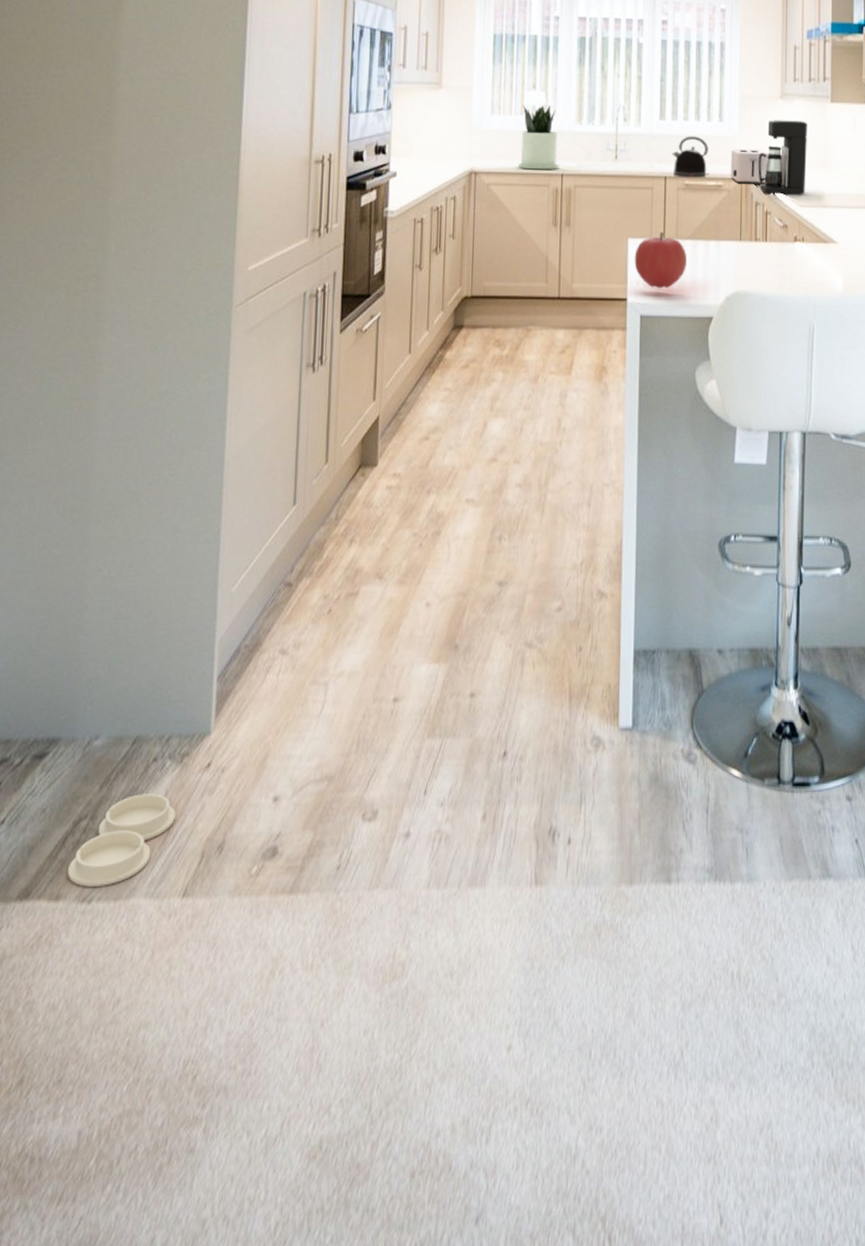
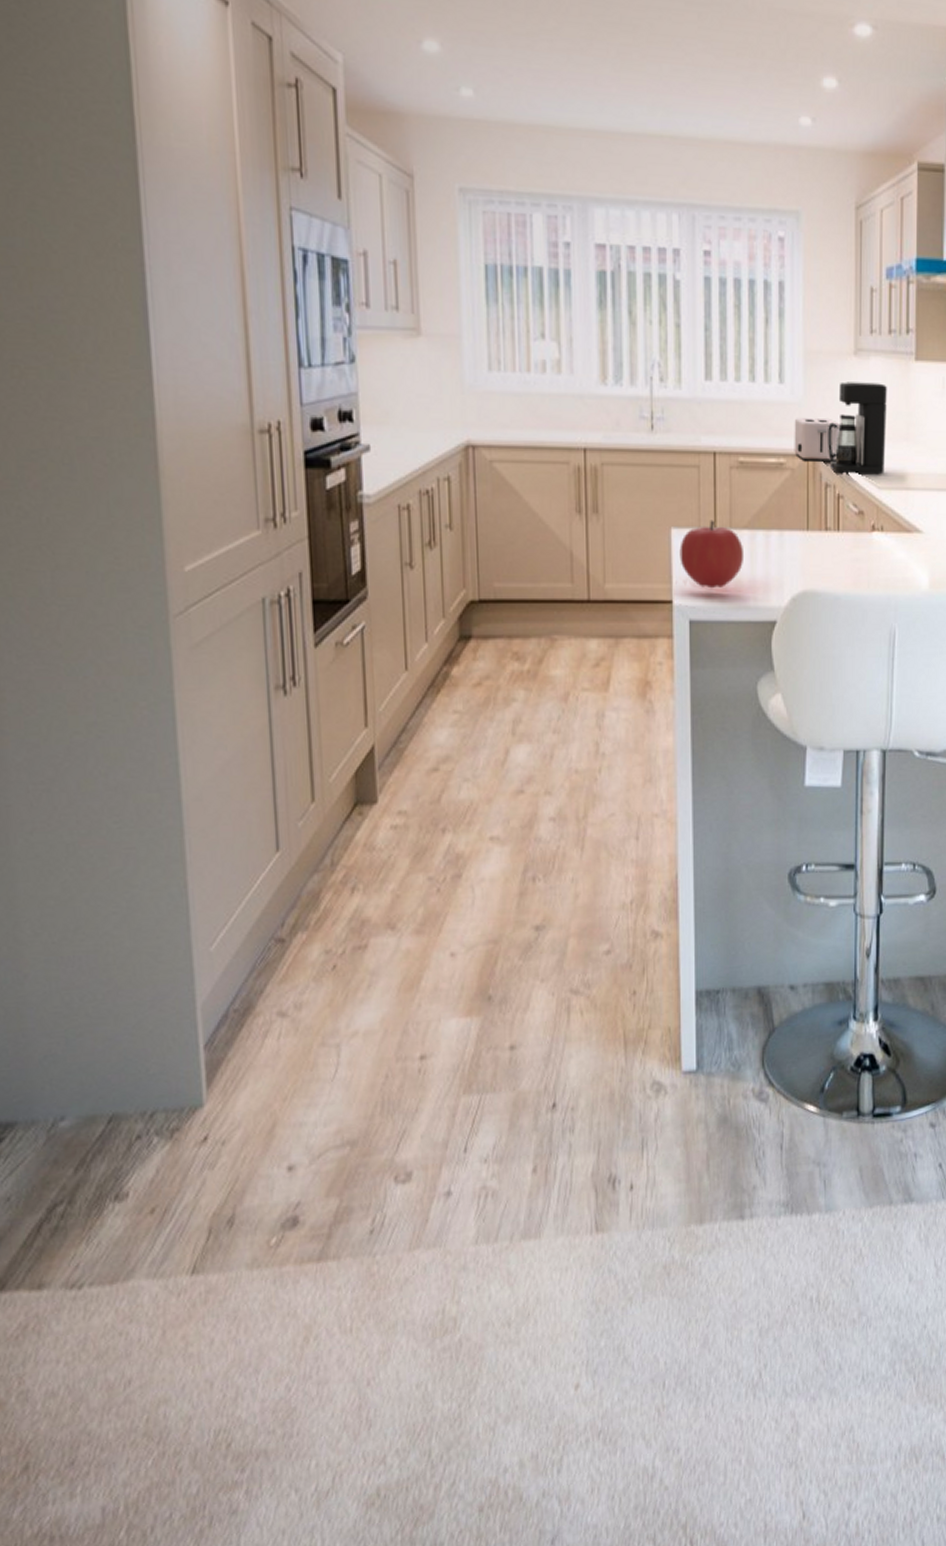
pet bowl: present [68,793,176,887] -> none [48,1172,172,1273]
planter: present [517,105,560,170] -> none [527,359,582,444]
kettle: present [671,136,709,179] -> none [721,401,768,455]

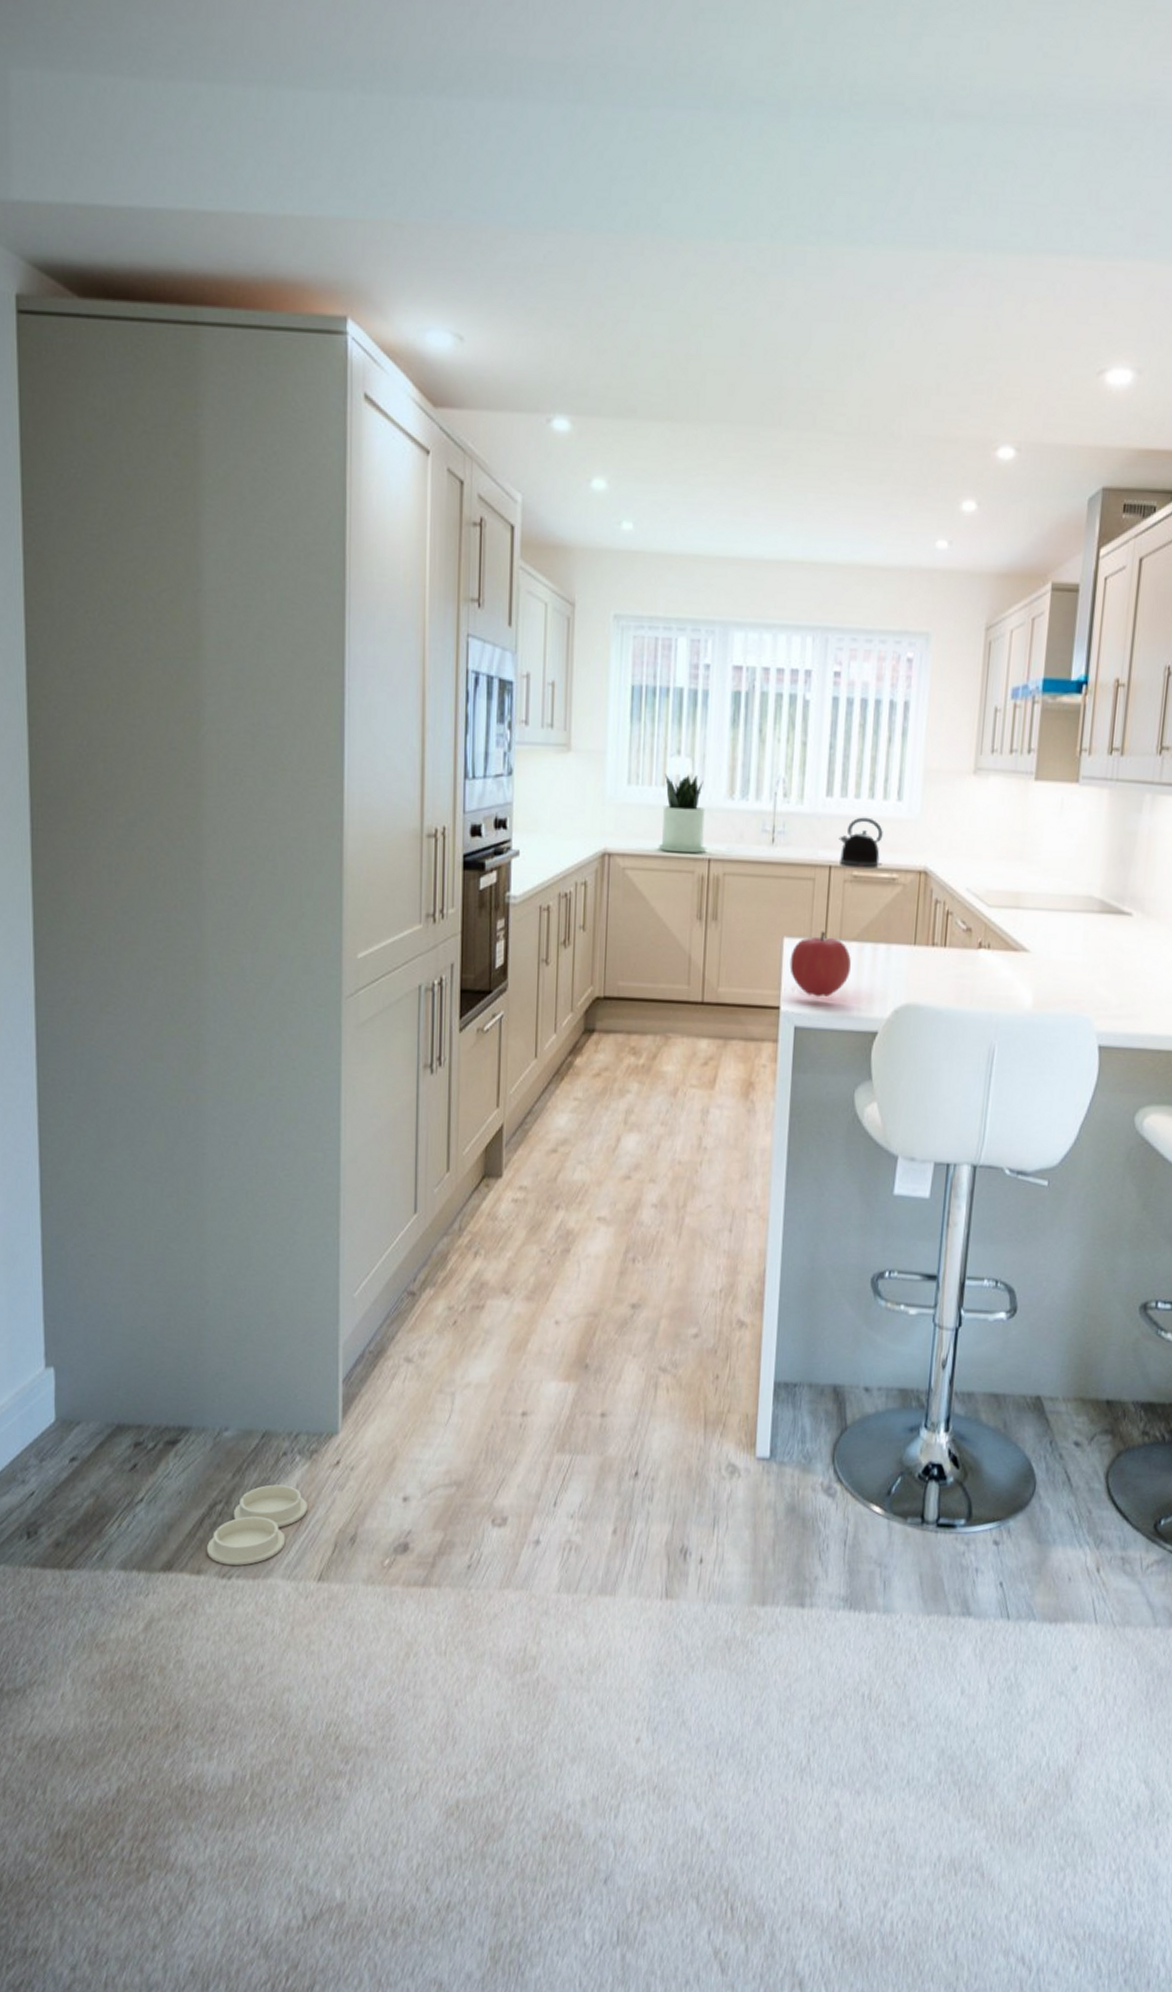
pet bowl: none [48,1172,172,1273] -> present [207,1484,307,1566]
planter: none [527,359,582,444] -> present [658,774,708,854]
kettle: none [721,401,768,455] -> present [838,817,883,870]
toaster: present [794,418,840,463] -> none [907,835,954,880]
coffee maker: present [828,381,887,475] -> none [940,800,1004,893]

